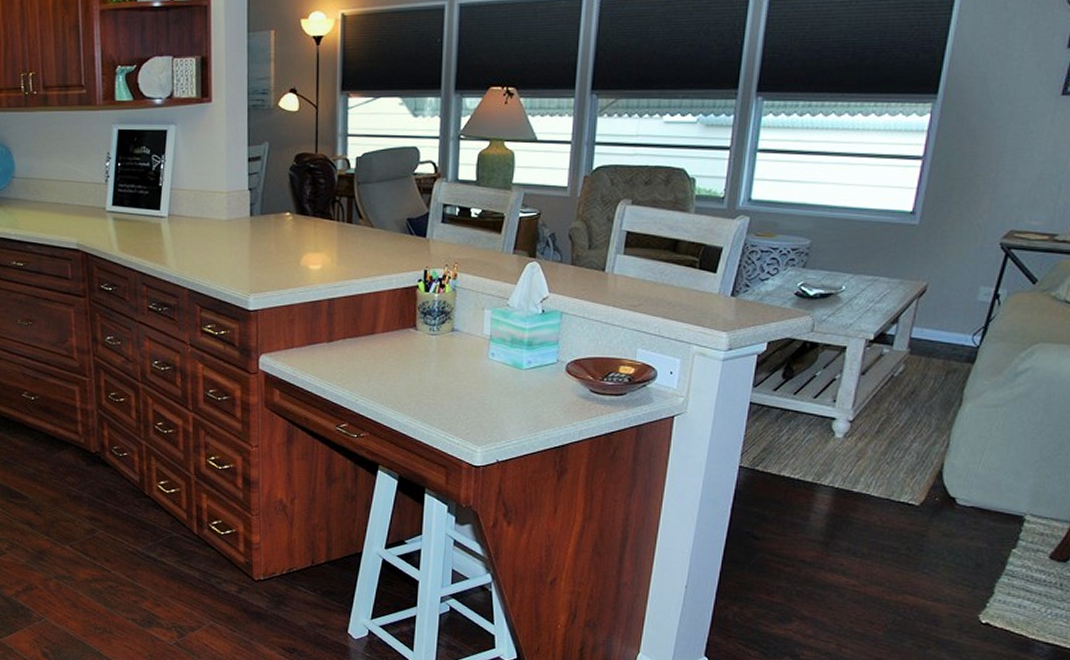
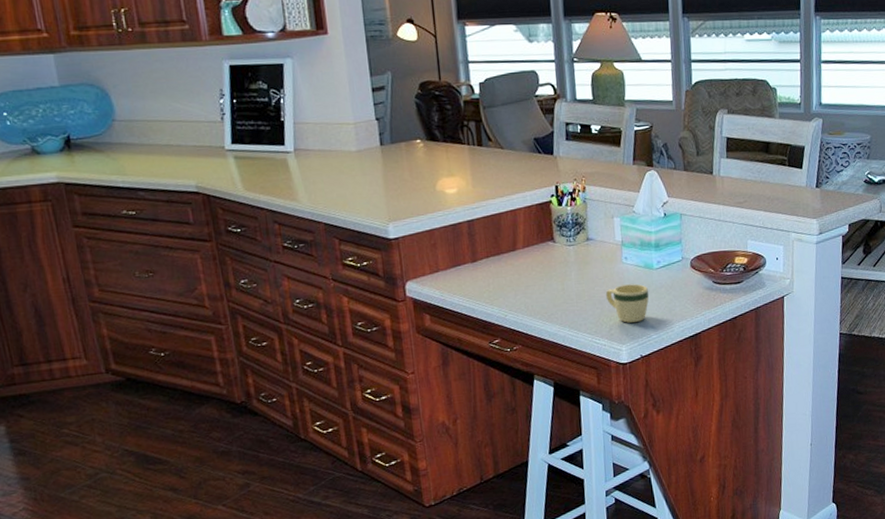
mug: none [465,382,515,424] -> present [605,283,649,323]

